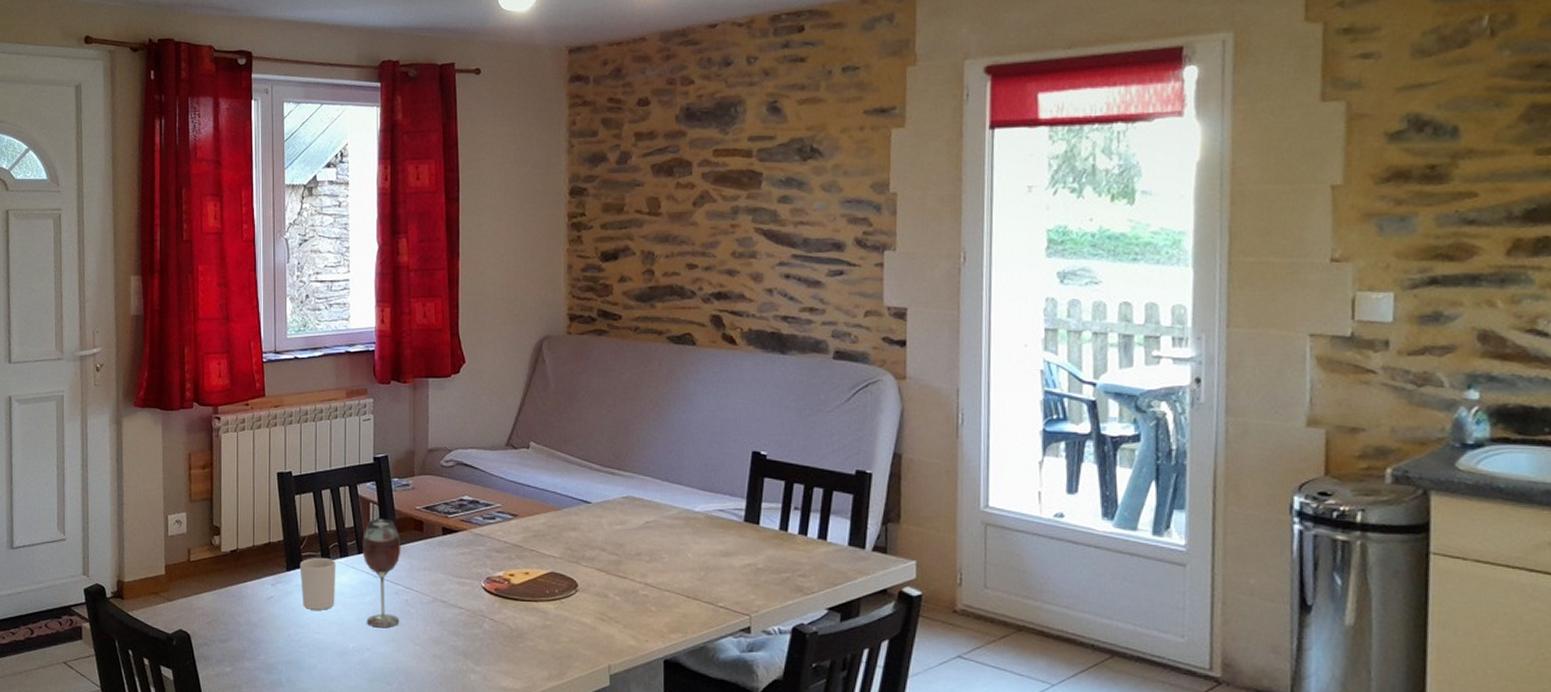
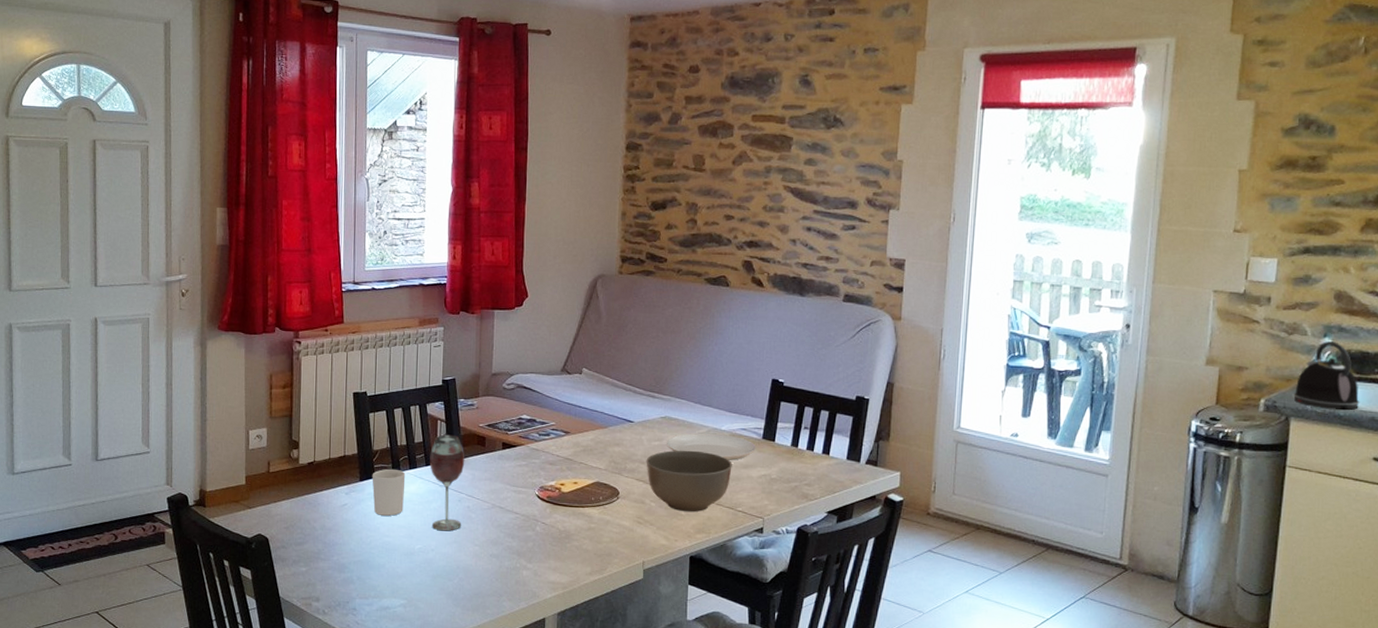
bowl: none [607,535,710,608] -> present [646,450,732,512]
plate: none [631,515,738,547] -> present [667,433,757,460]
kettle: none [1431,394,1527,482] -> present [1293,341,1360,411]

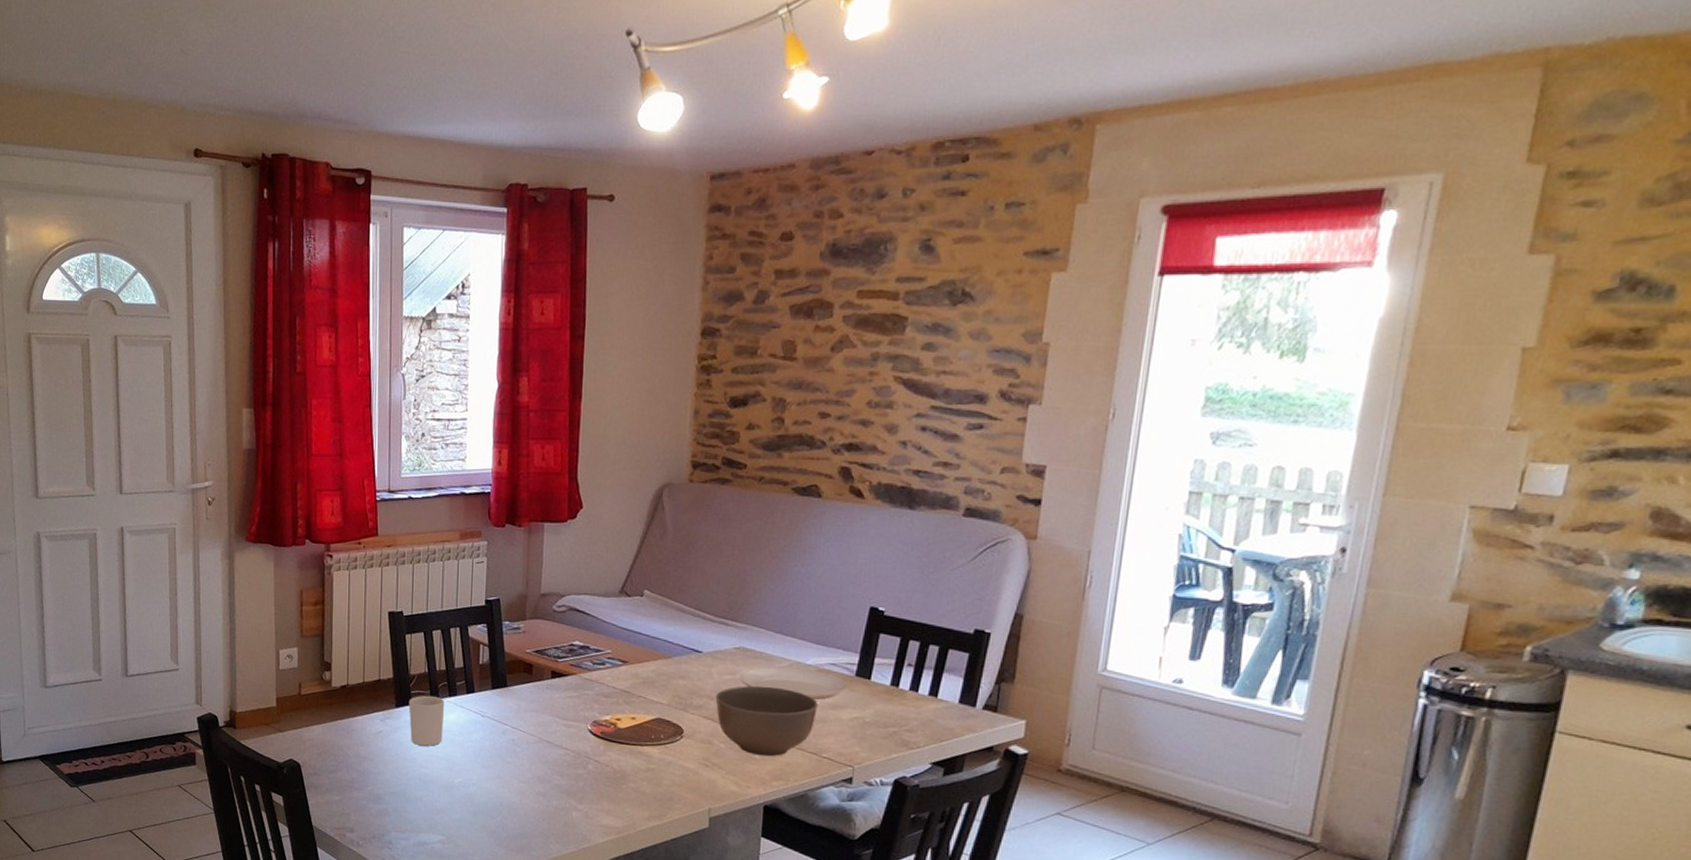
wineglass: present [430,434,465,531] -> none [471,660,510,765]
kettle: present [1293,341,1360,411] -> none [1575,573,1675,665]

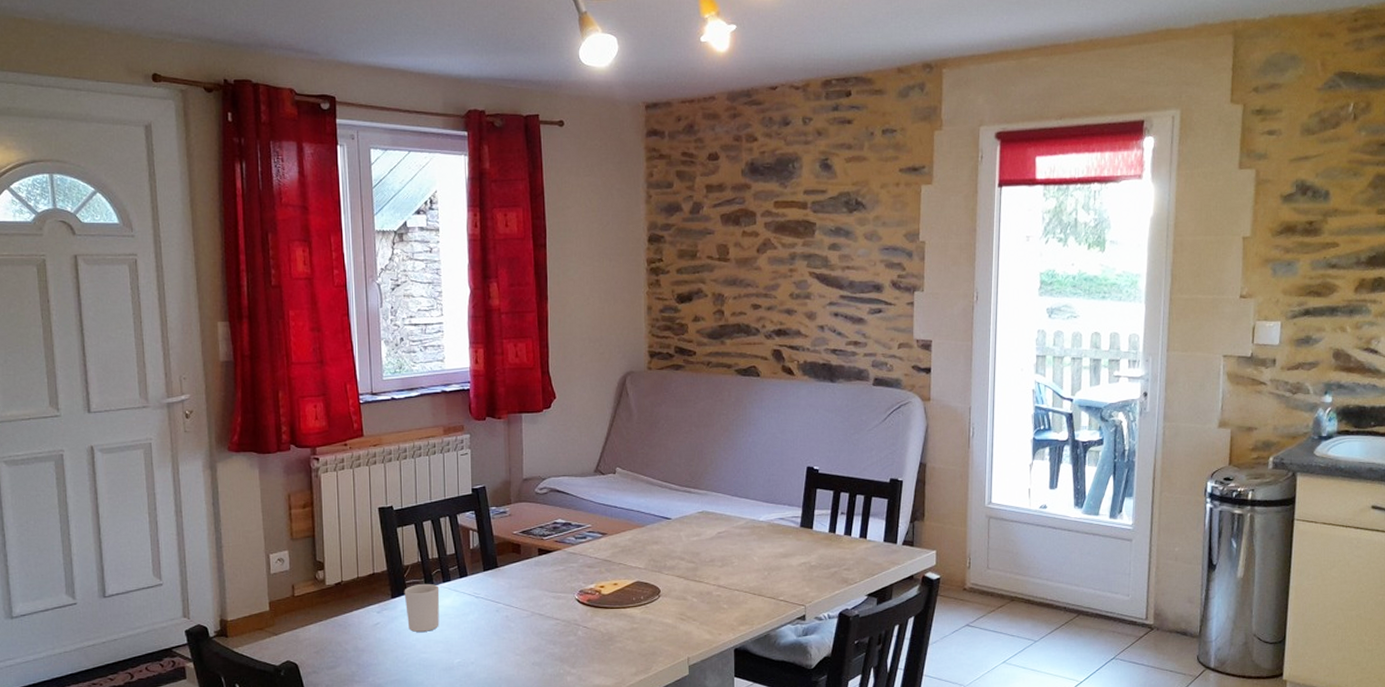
bowl: present [715,685,818,757] -> none [685,543,772,605]
plate: present [740,666,849,700] -> none [705,524,795,551]

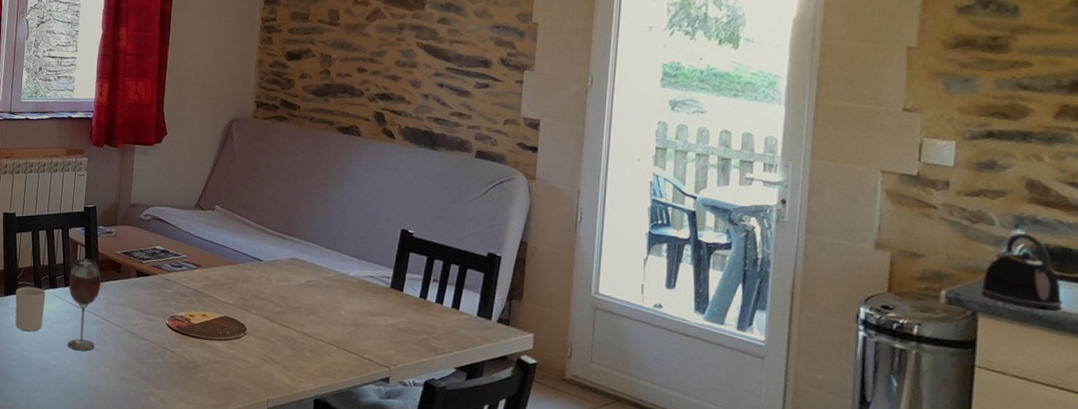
wineglass: none [463,544,501,643] -> present [68,258,101,351]
kettle: none [1299,398,1359,464] -> present [981,233,1063,312]

